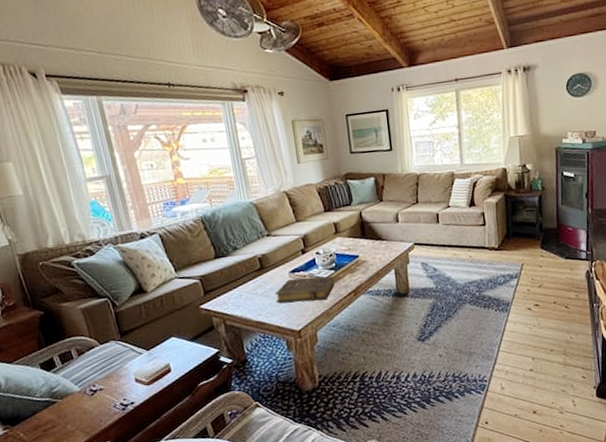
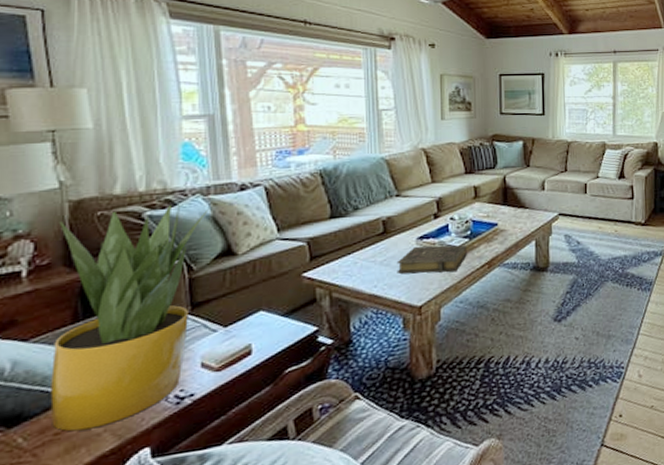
planter: none [14,253,122,429] -> present [50,204,209,432]

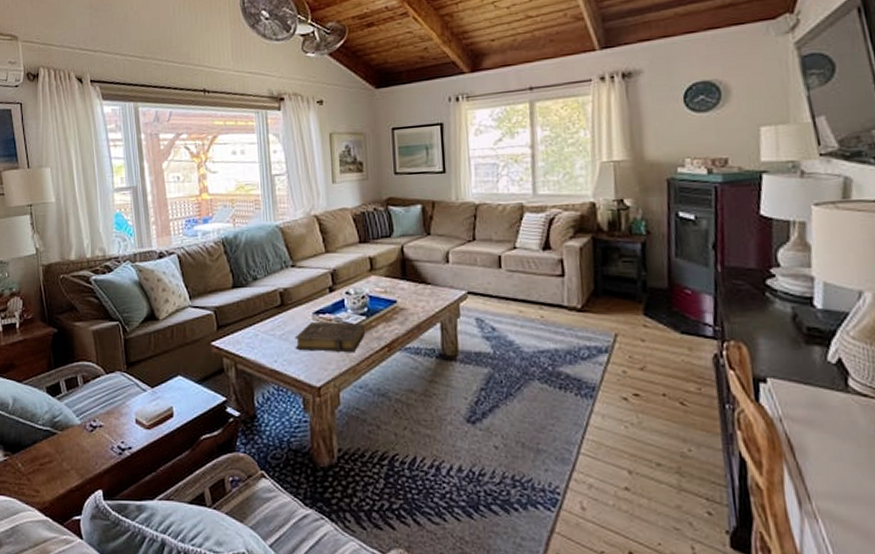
planter: present [50,204,209,432] -> none [36,270,136,465]

